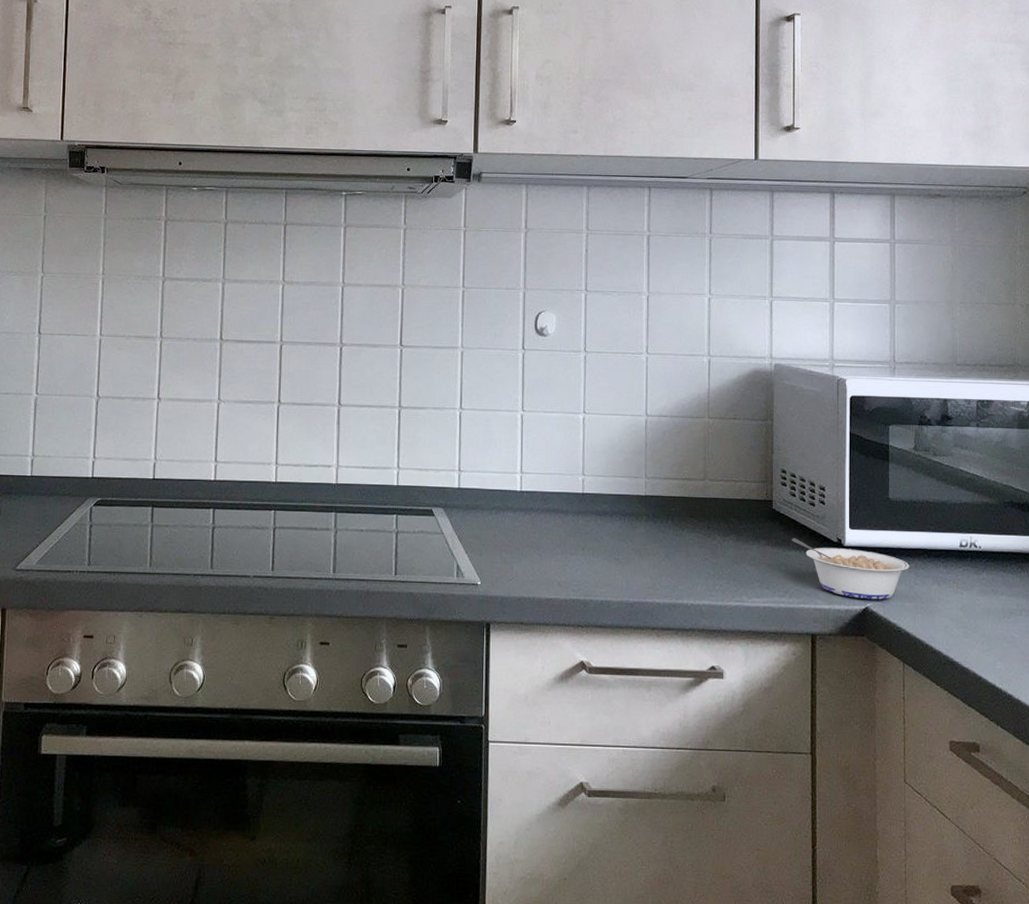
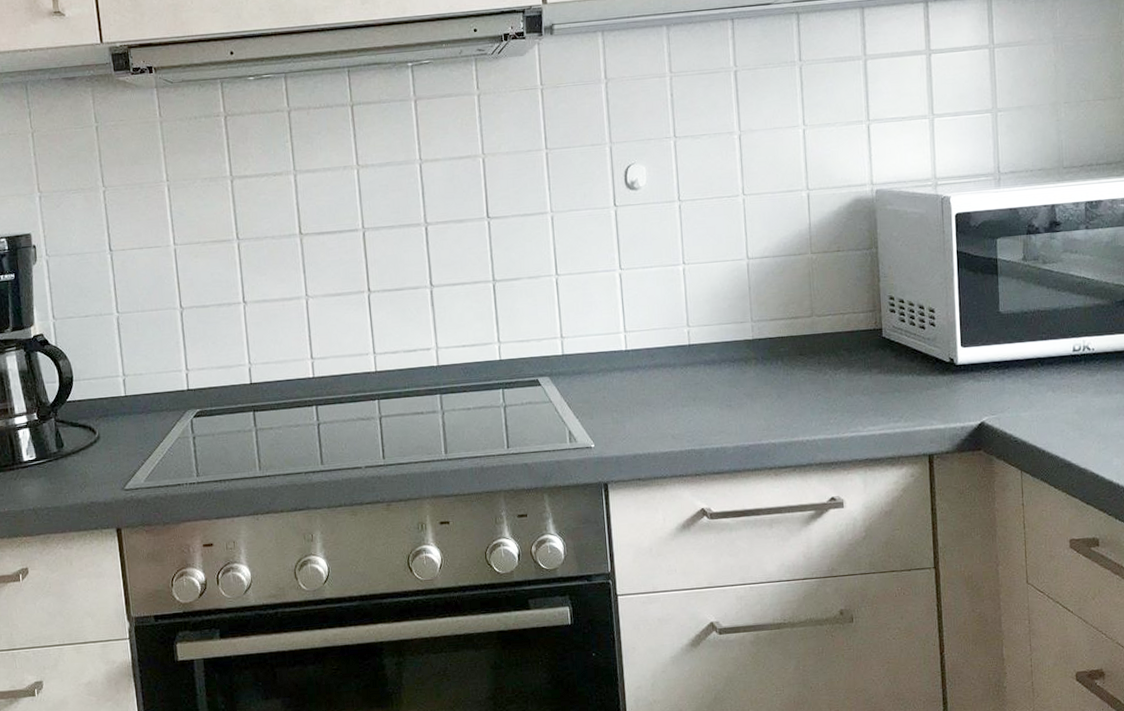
legume: present [791,538,910,600] -> none [903,363,1024,415]

